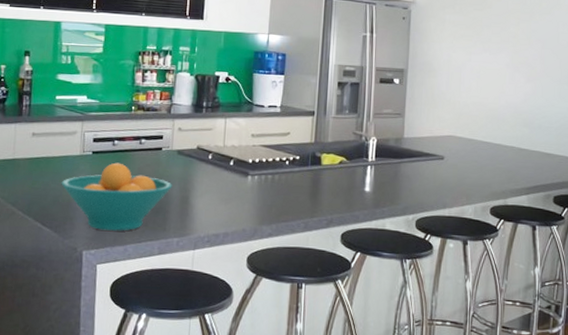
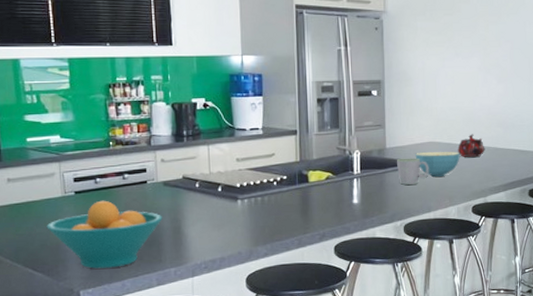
mug: none [414,149,447,178] -> present [397,158,429,185]
cereal bowl: none [433,145,481,173] -> present [415,151,460,177]
teapot: none [479,131,509,156] -> present [457,134,485,157]

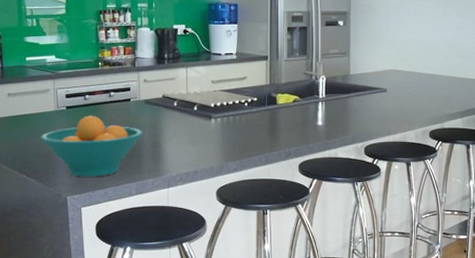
mug: present [397,158,429,185] -> none [360,84,390,109]
cereal bowl: present [415,151,460,177] -> none [377,78,419,102]
teapot: present [457,134,485,157] -> none [417,63,444,85]

